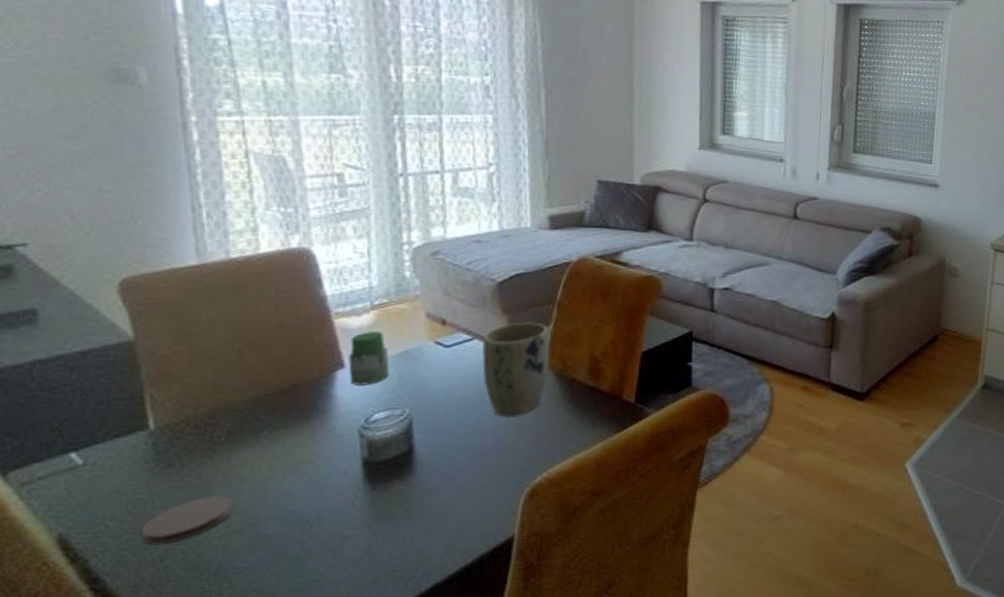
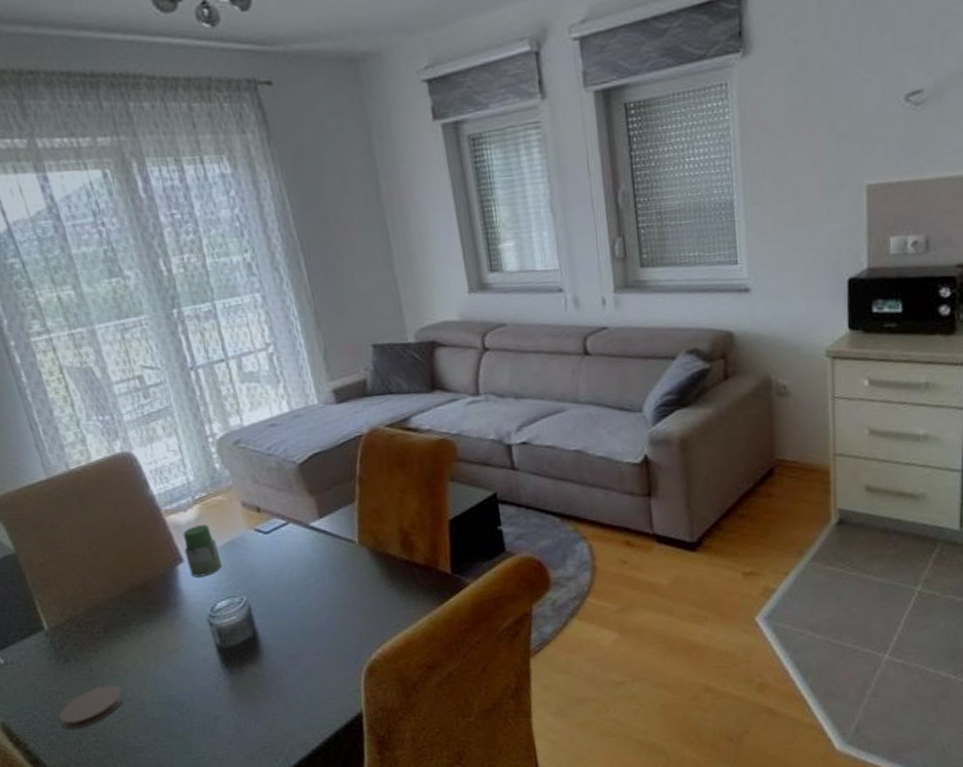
plant pot: present [482,322,551,416] -> none [296,500,364,597]

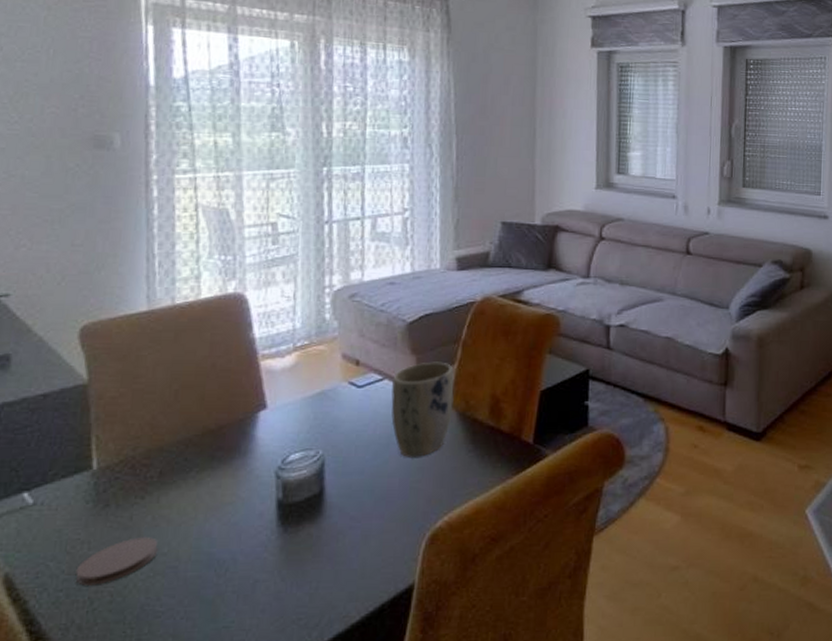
jar: present [182,524,222,577] -> none [270,373,307,426]
plant pot: none [296,500,364,597] -> present [391,361,455,457]

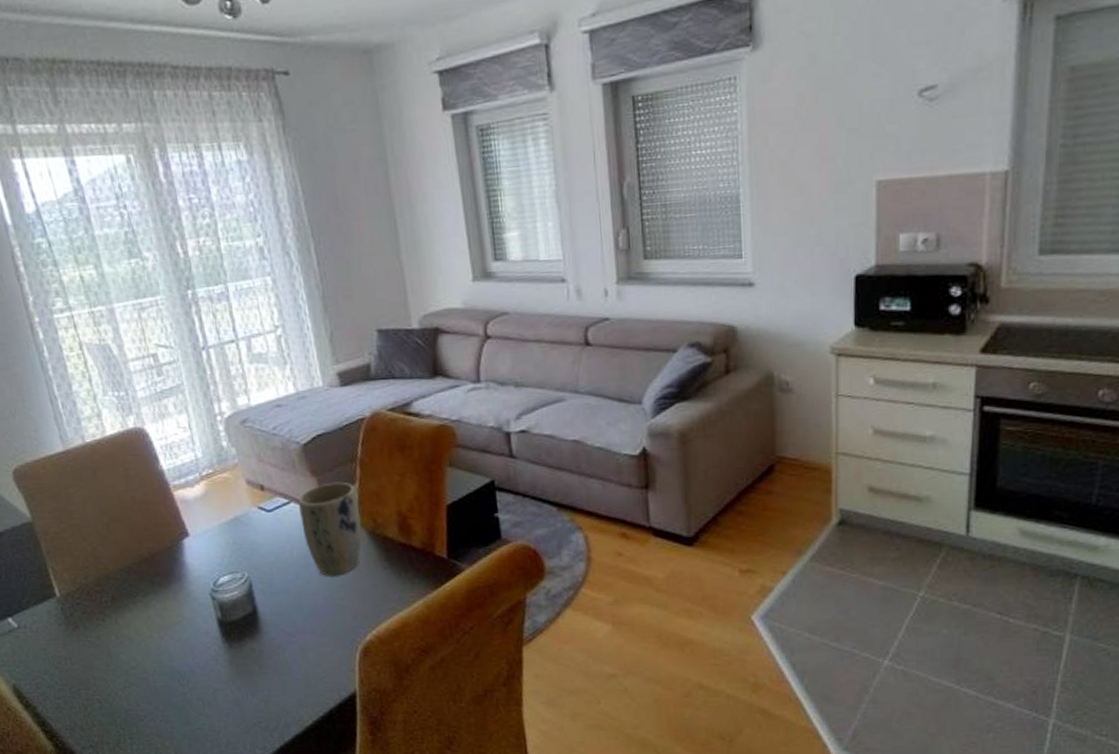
coaster: present [76,536,158,586] -> none [66,652,128,694]

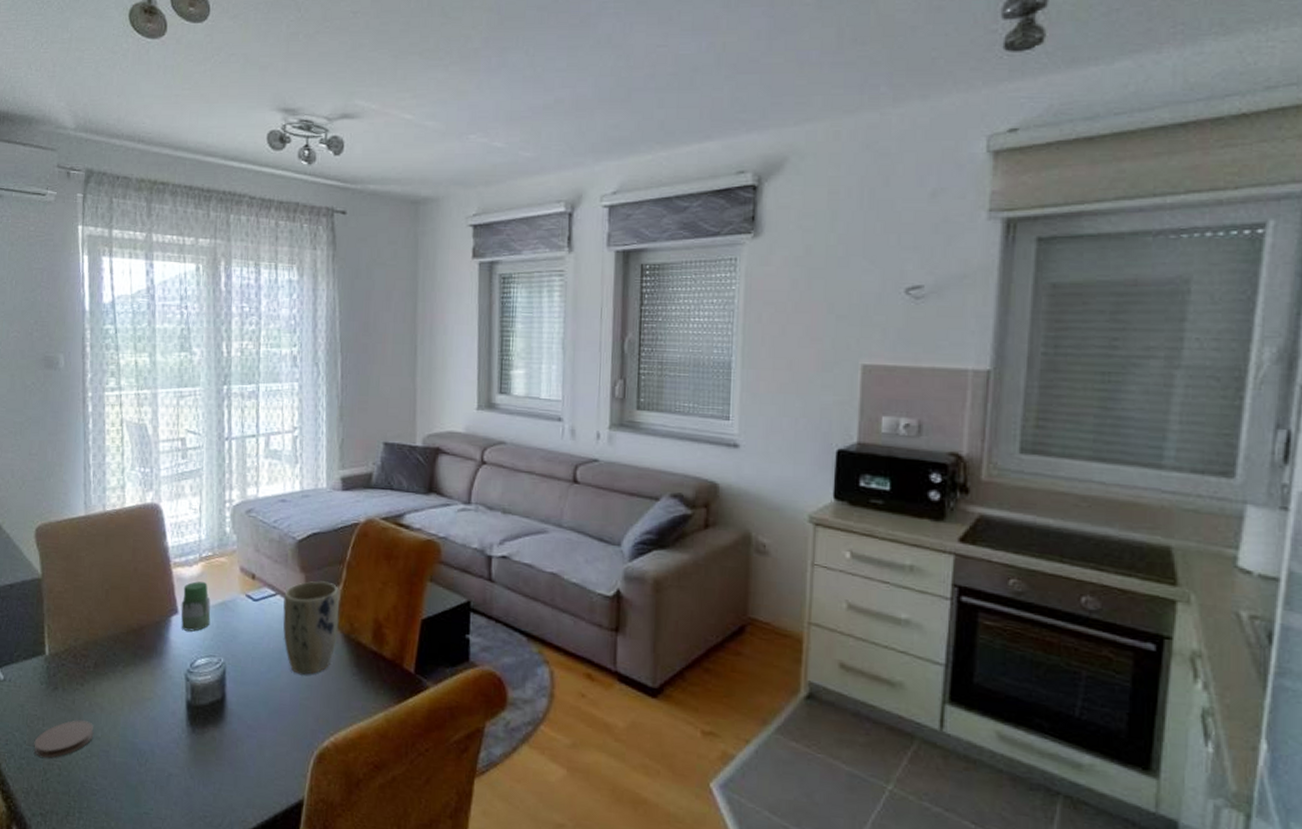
coaster: none [66,652,128,694] -> present [34,719,94,758]
jar: none [189,501,226,552] -> present [181,581,211,632]

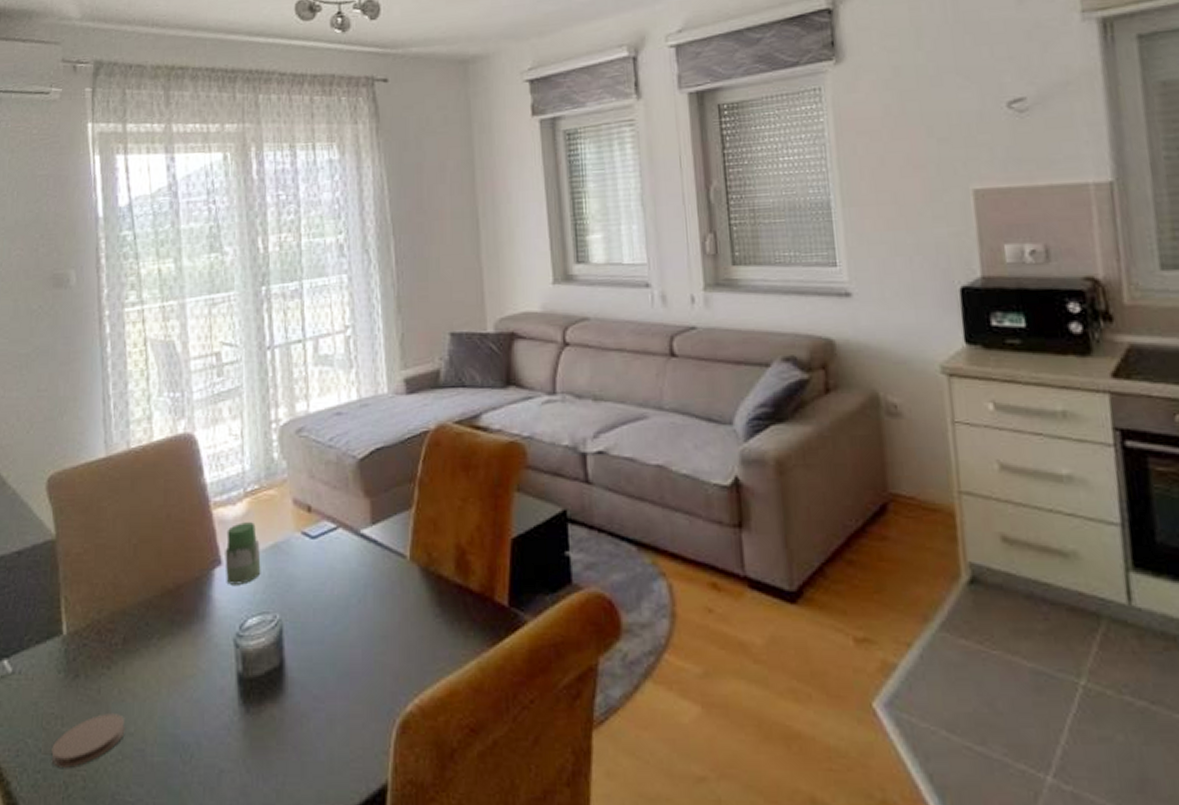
plant pot: present [283,581,340,675] -> none [347,505,414,623]

